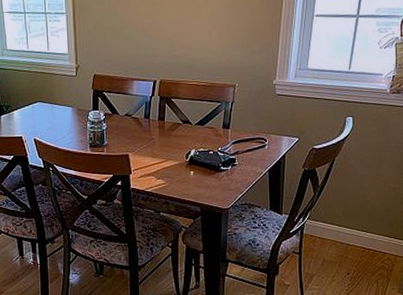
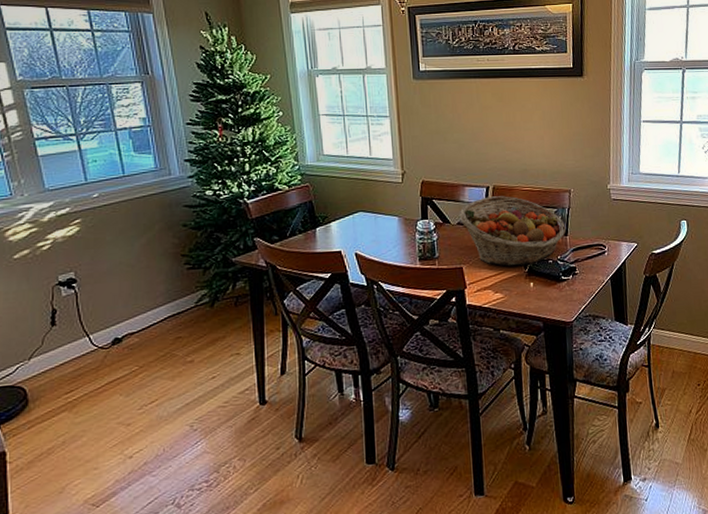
fruit basket: none [127,89,228,156] -> present [459,196,566,267]

